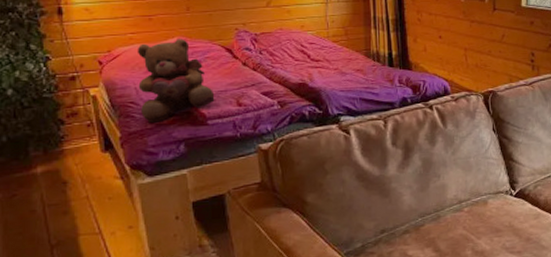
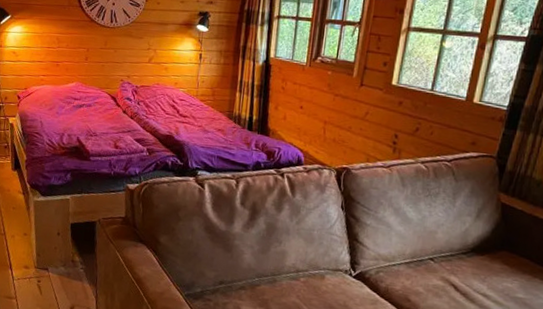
teddy bear: present [137,39,215,123] -> none [43,84,98,152]

